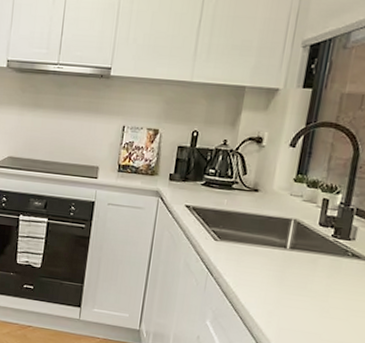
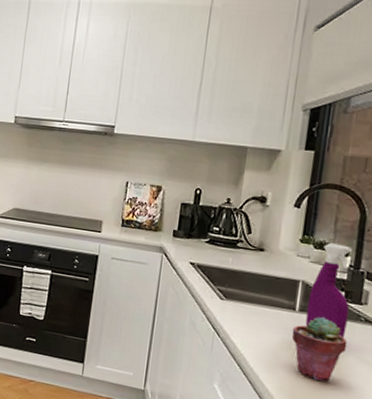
potted succulent: none [282,253,335,314] -> present [291,316,348,382]
spray bottle: none [295,181,344,272] -> present [305,243,352,338]

